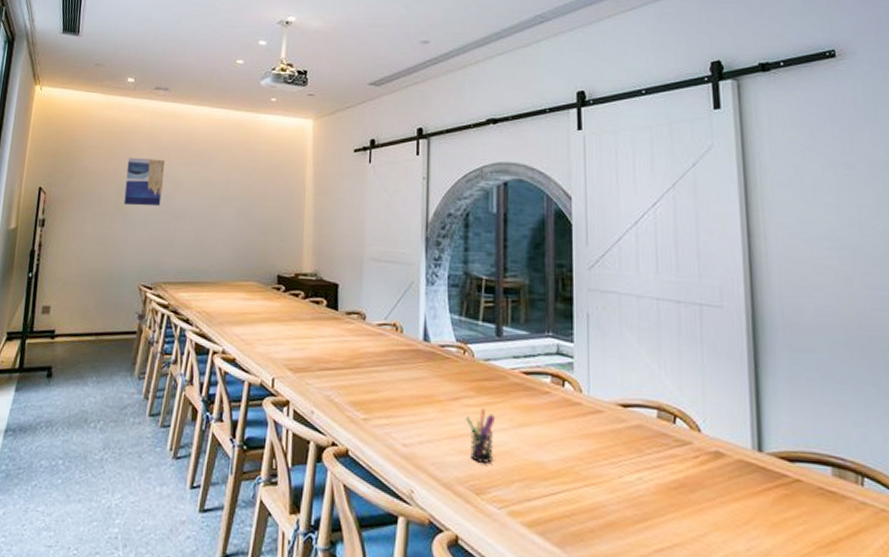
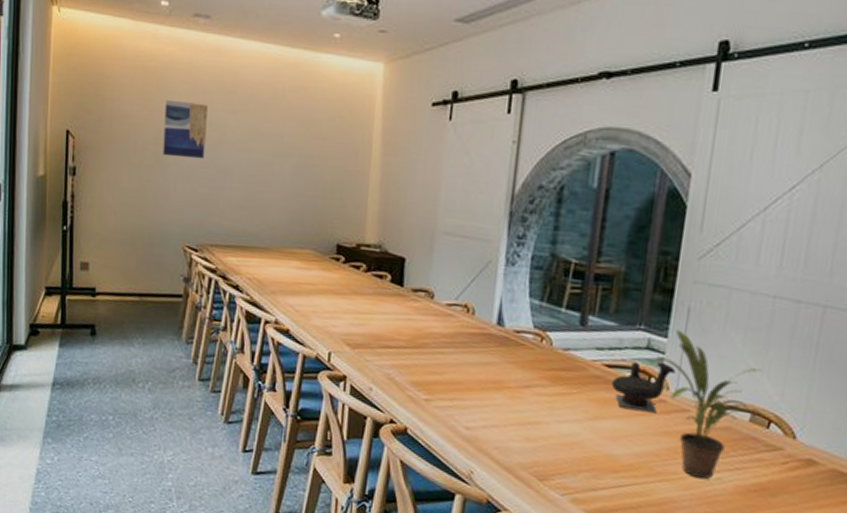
pen holder: present [466,408,496,463] -> none [536,398,569,452]
teapot: none [531,365,585,417] -> present [611,361,676,414]
potted plant: none [567,334,664,479] -> present [657,329,761,479]

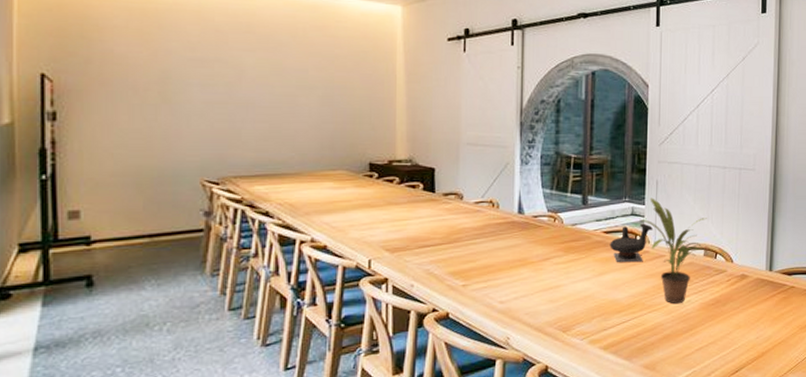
wall art: present [162,99,208,160] -> none [170,39,222,96]

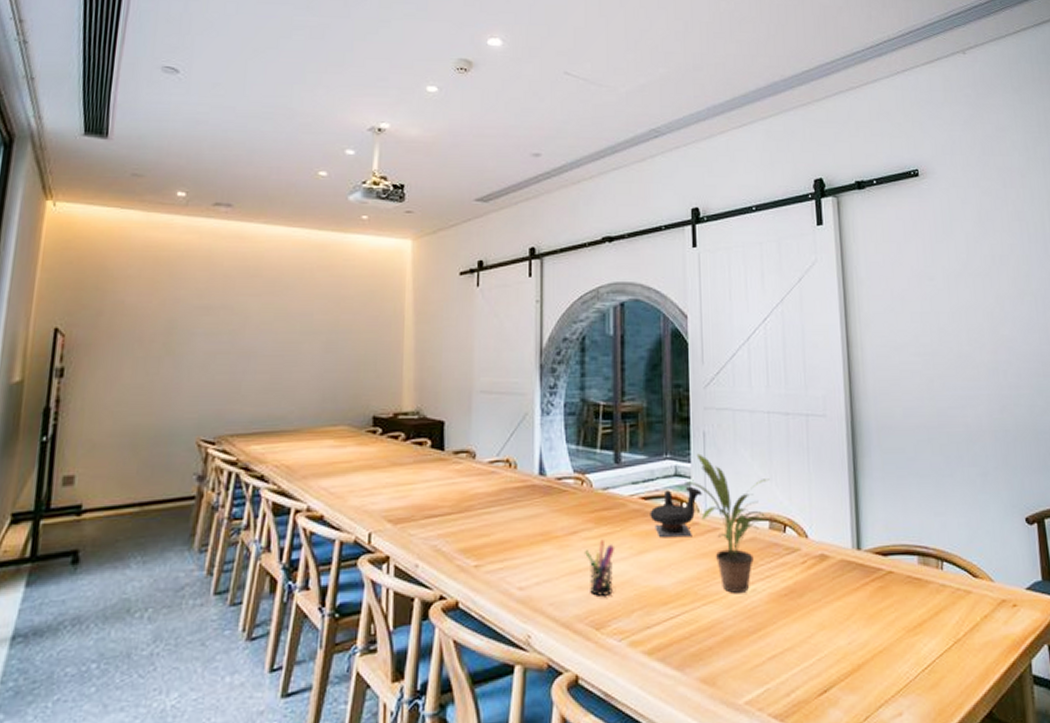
pen holder: none [556,264,581,307] -> present [585,539,615,596]

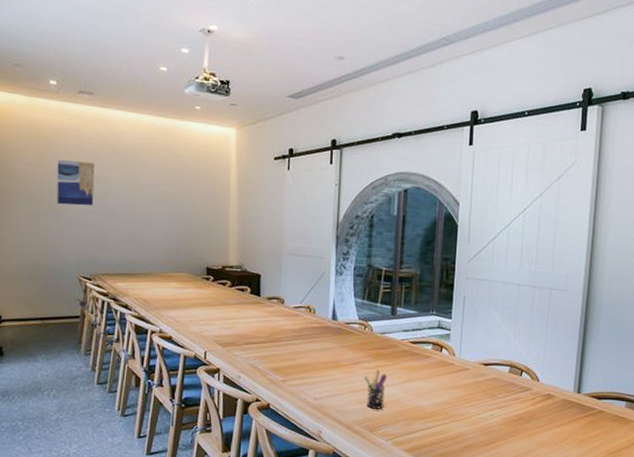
wall art: none [174,287,228,346] -> present [57,159,94,206]
teapot: present [650,486,702,538] -> none [416,336,458,374]
potted plant: present [685,453,775,593] -> none [445,312,514,416]

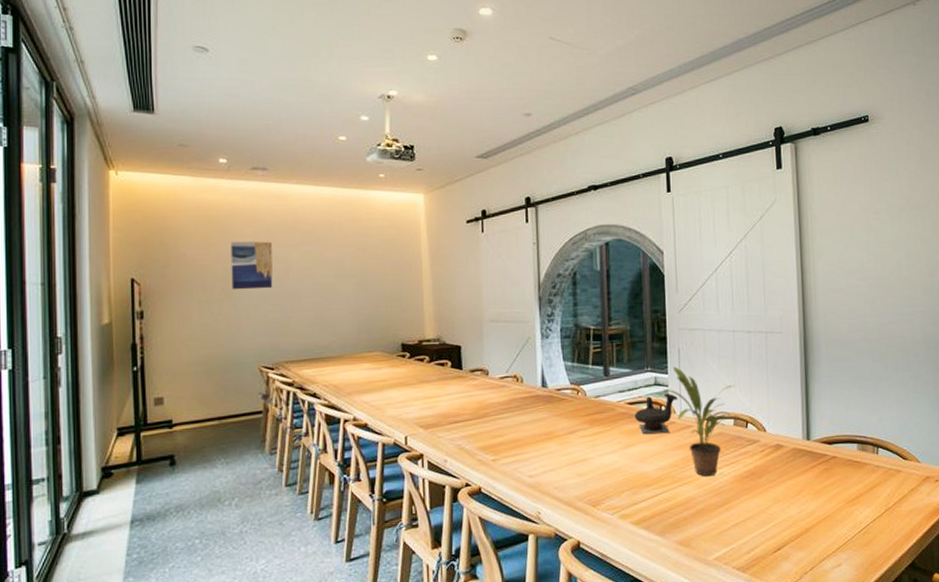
pen holder: present [364,369,388,409] -> none [582,437,607,481]
teapot: none [416,336,458,374] -> present [634,393,678,435]
potted plant: none [445,312,514,416] -> present [663,366,739,476]

